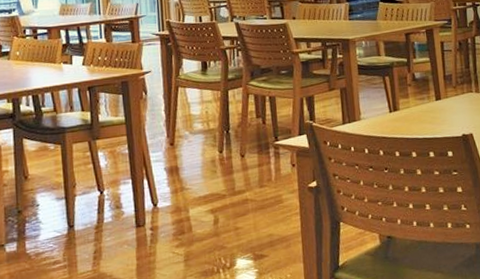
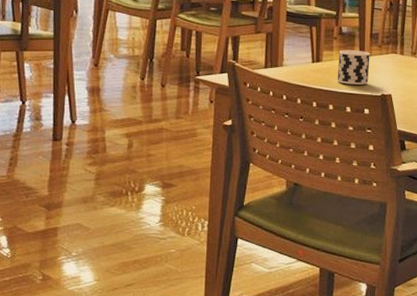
cup: none [415,94,448,130] -> present [337,50,370,85]

